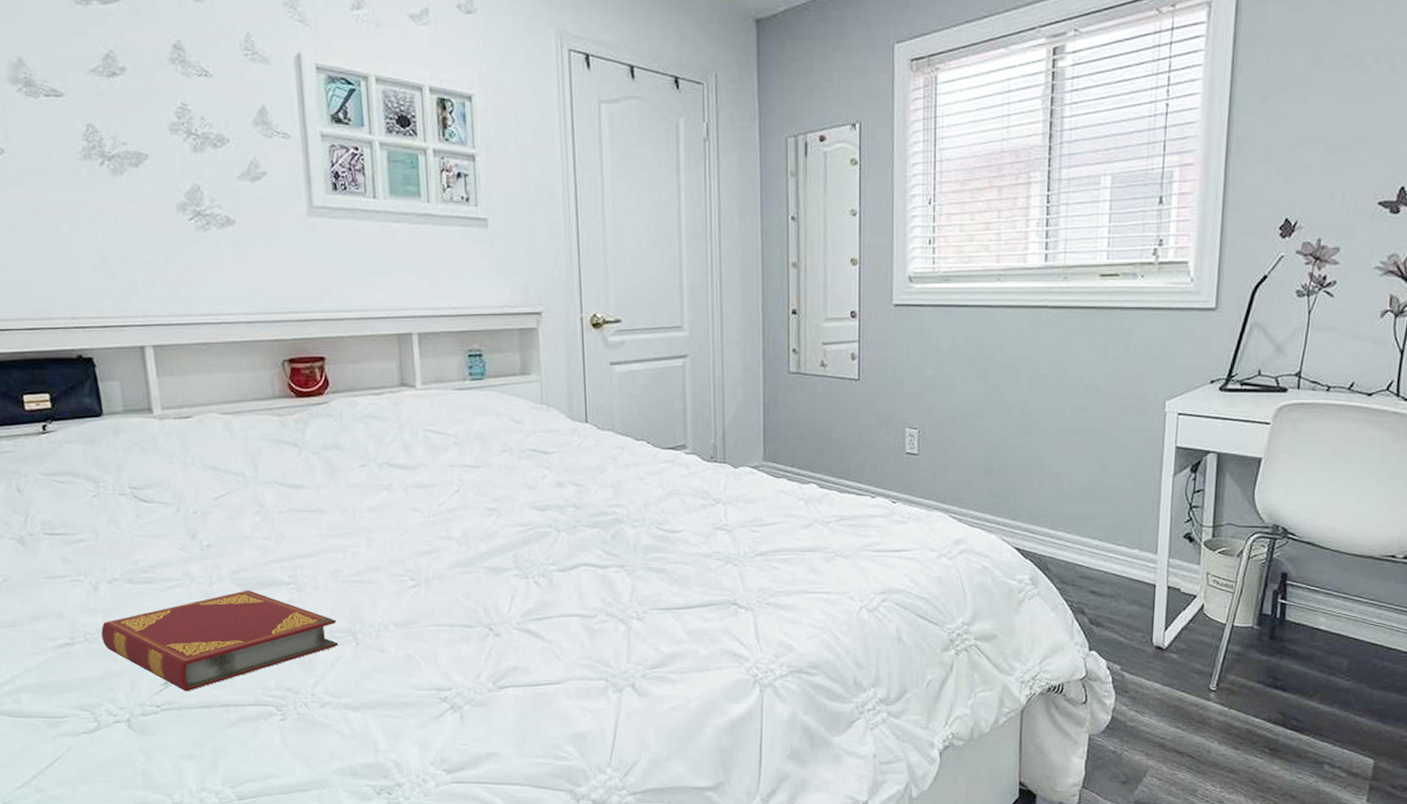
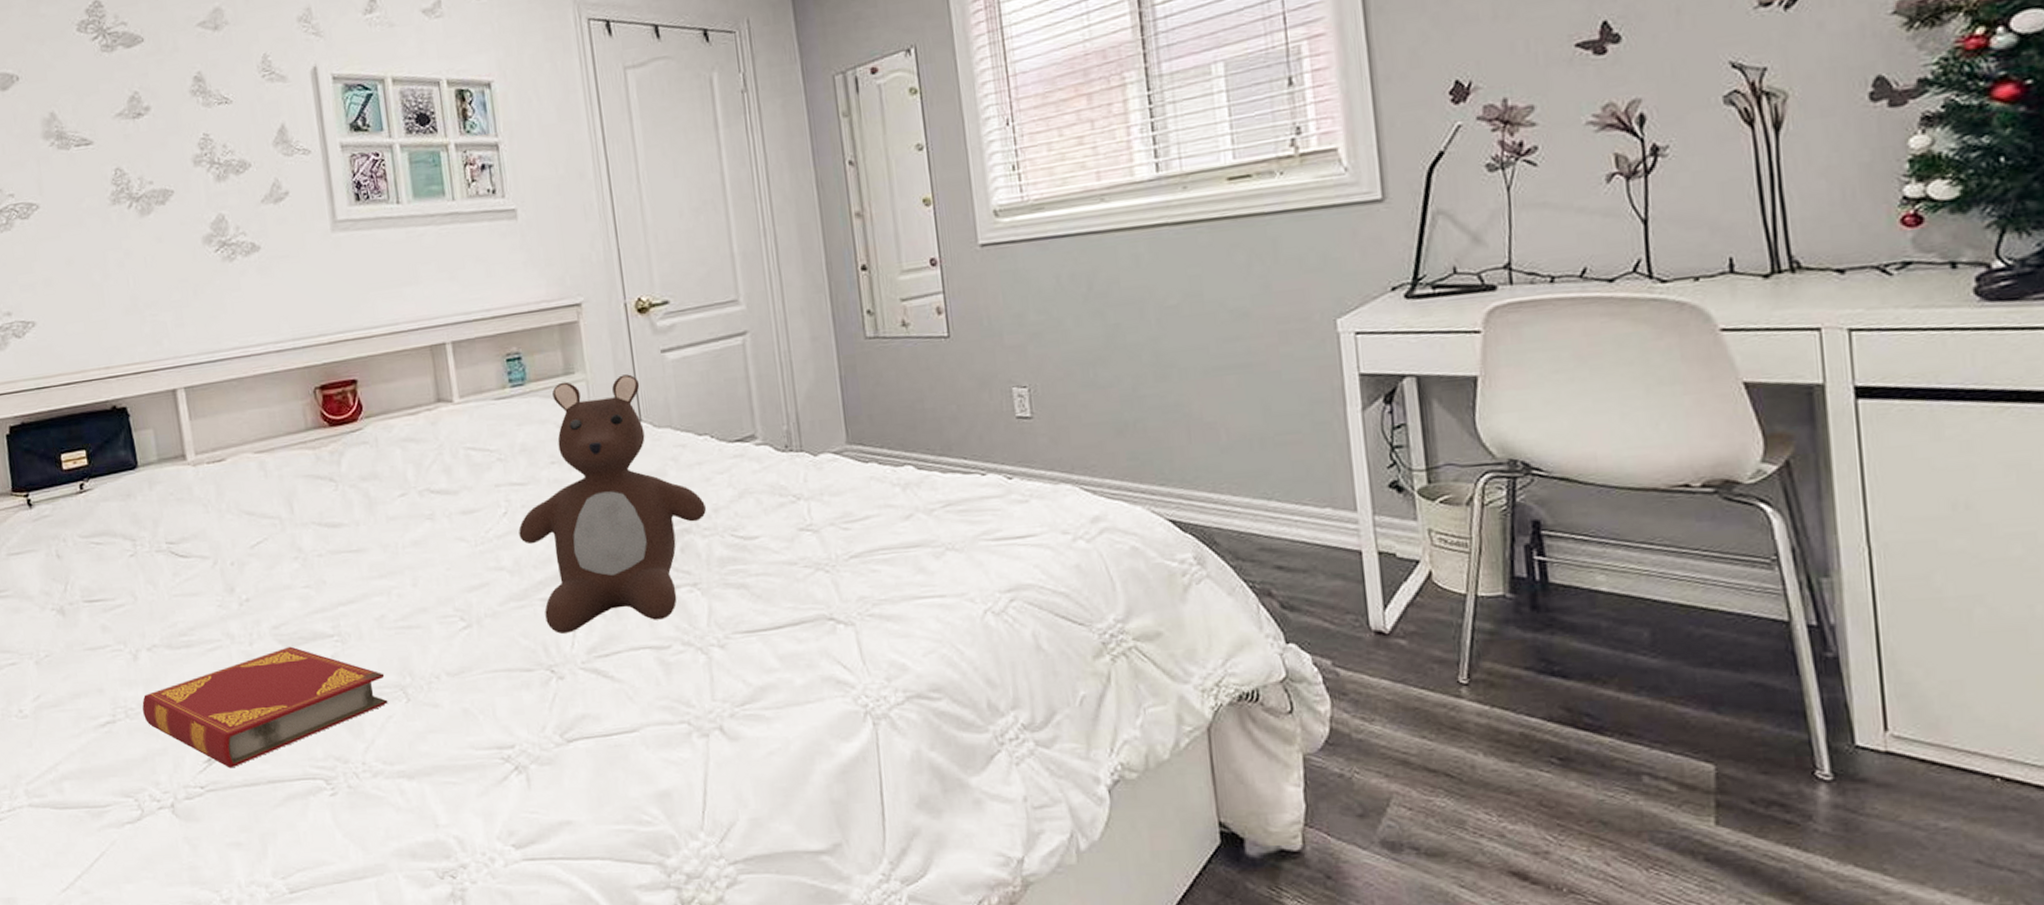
teddy bear: none [469,380,638,598] -> present [518,374,707,634]

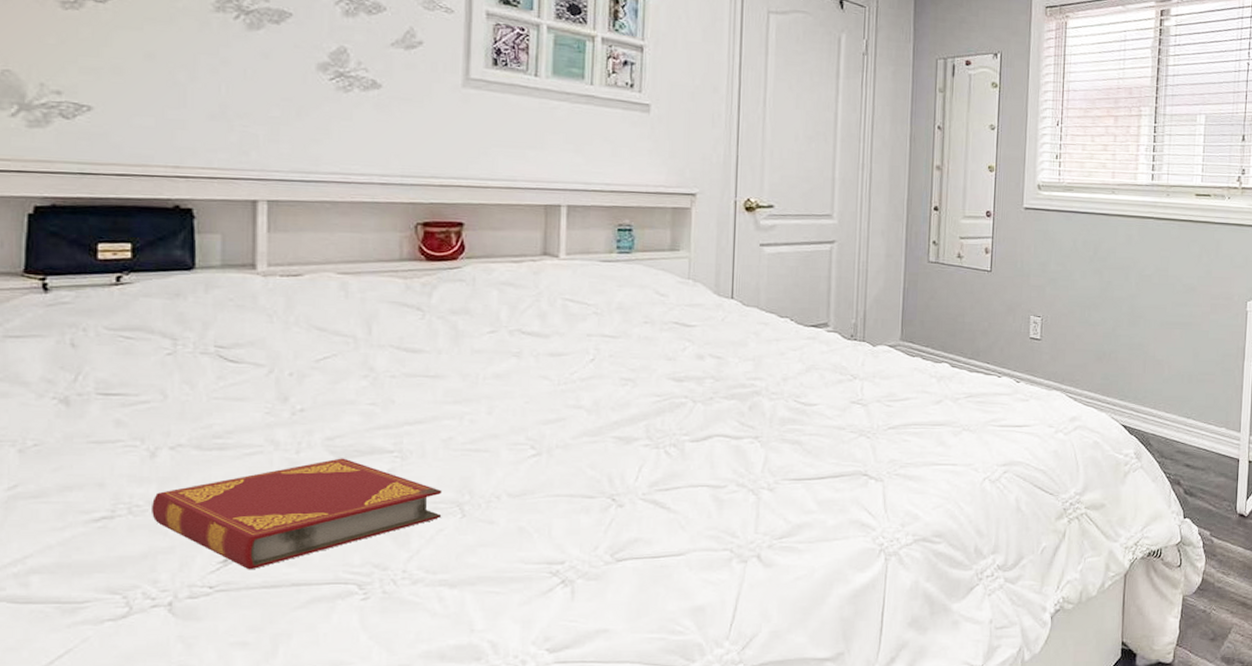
teddy bear: present [518,374,707,634] -> none [603,256,777,468]

